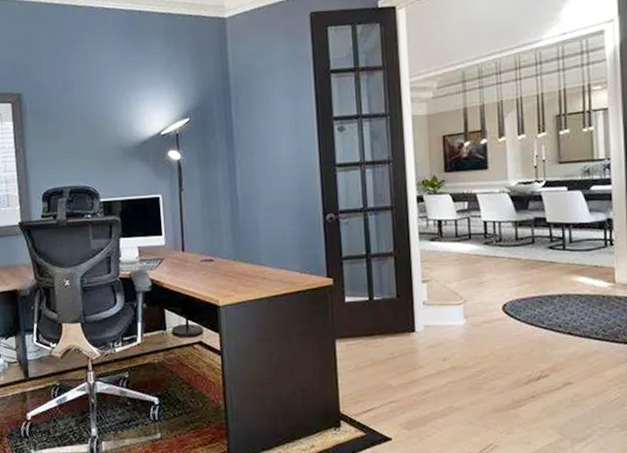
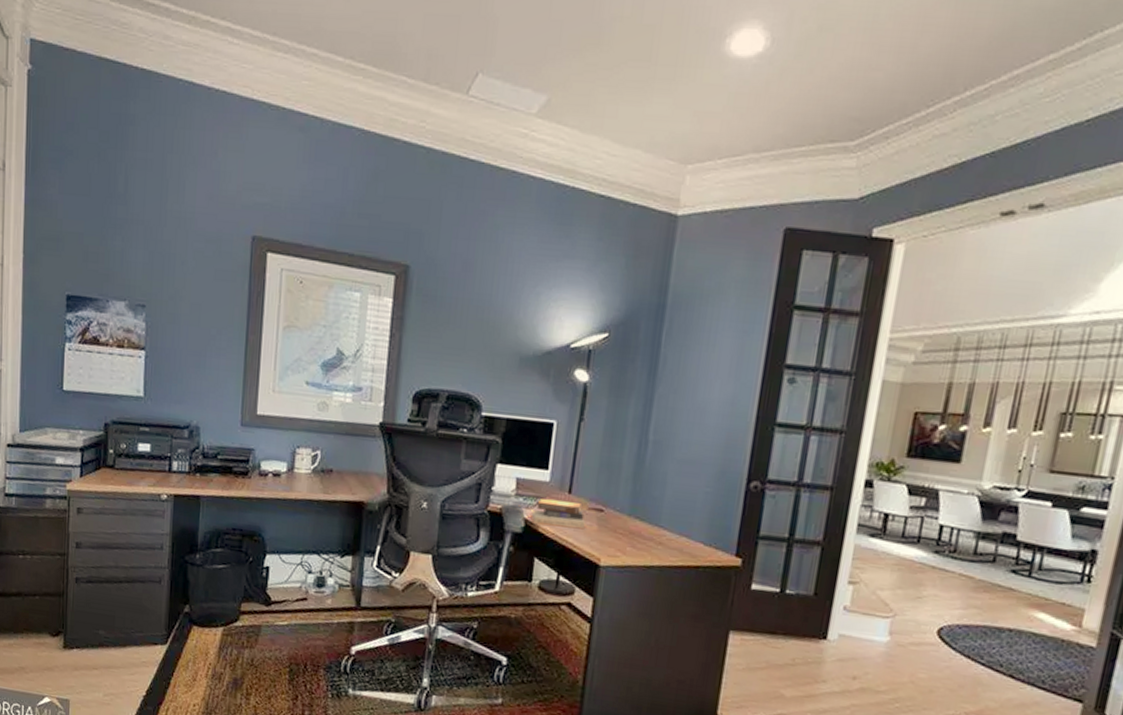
books: none [155,258,201,283] -> present [530,497,585,530]

